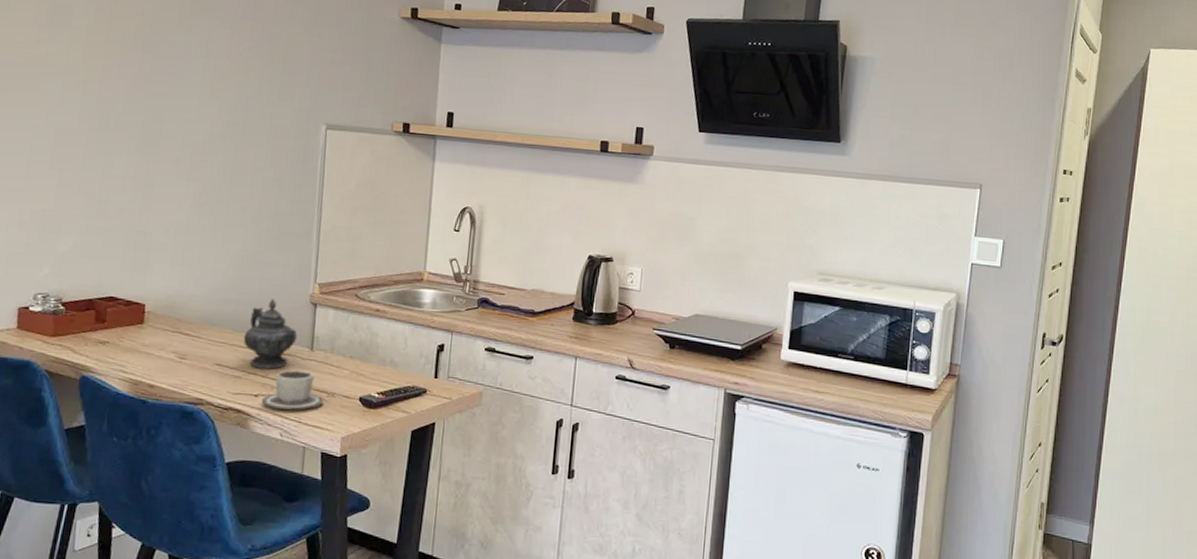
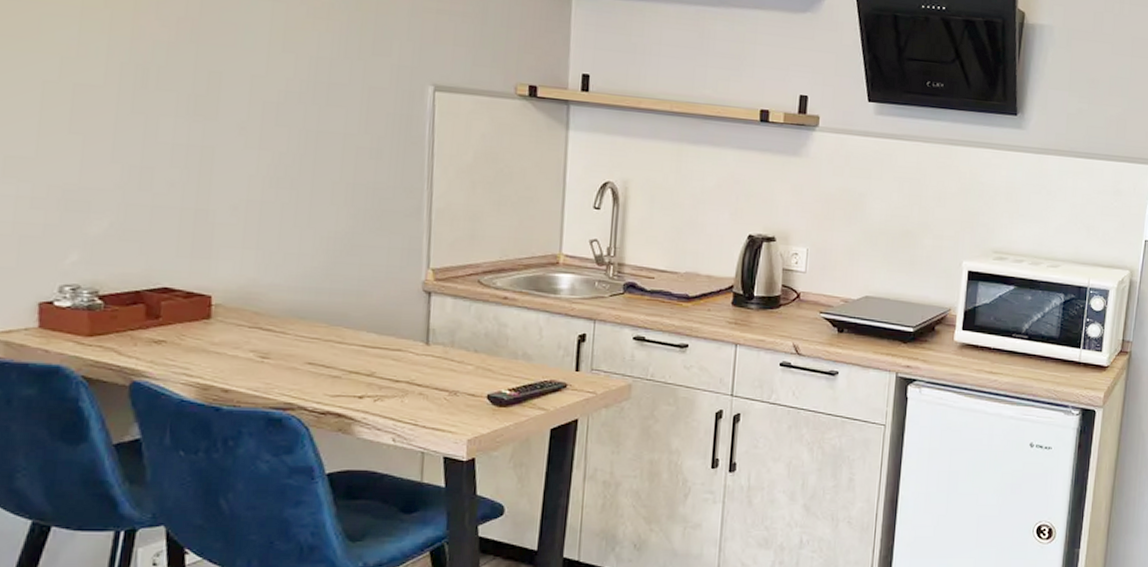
teapot: present [243,299,298,370] -> none [341,287,409,367]
cup: present [261,370,324,410] -> none [367,367,444,412]

